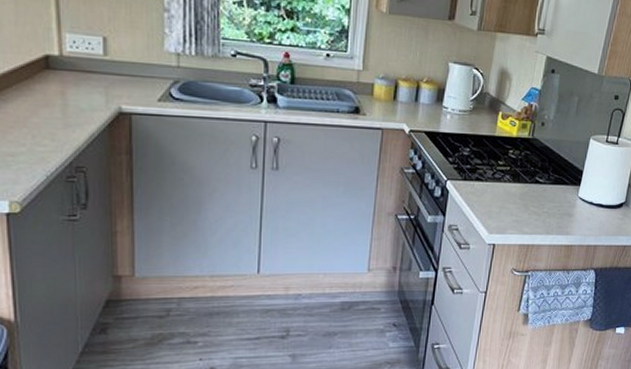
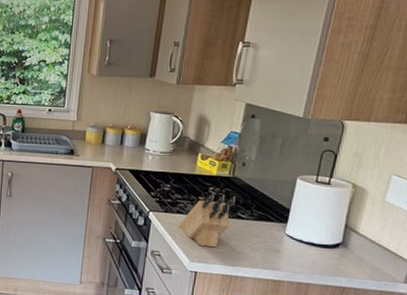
knife block: none [478,156,535,216] -> present [179,193,236,248]

